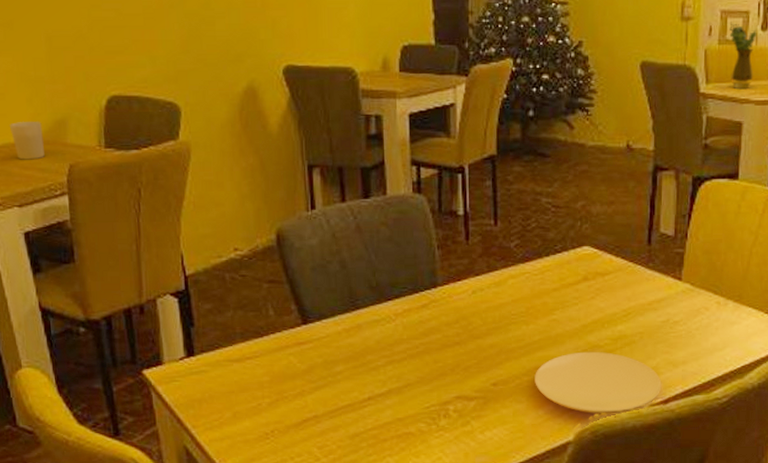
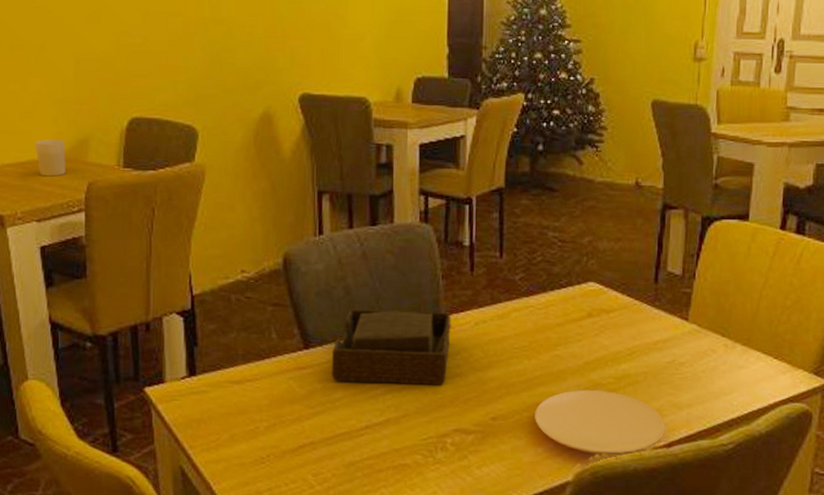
napkin holder: none [330,281,449,355] -> present [331,309,451,385]
vase: present [729,23,757,90] -> none [742,65,771,131]

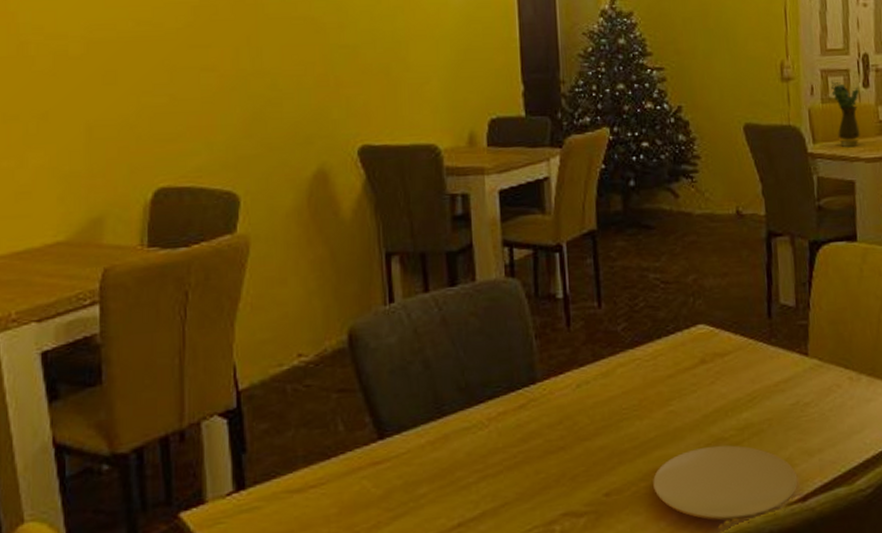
candle holder: present [34,140,65,177] -> none [33,222,74,267]
napkin holder: present [331,309,451,385] -> none [412,376,550,474]
vase: none [742,65,771,131] -> present [831,81,861,148]

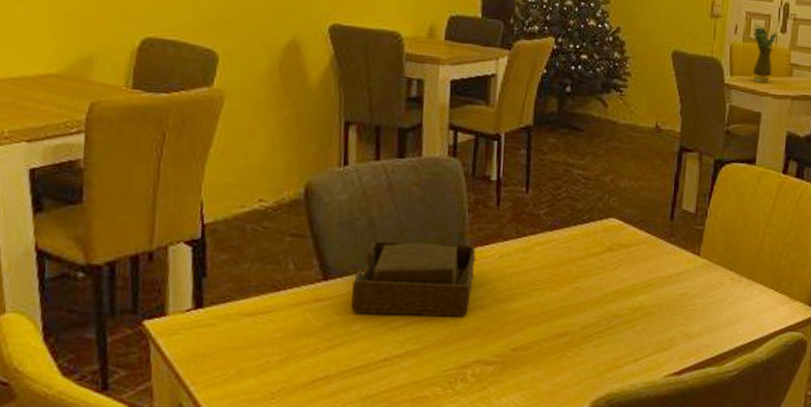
napkin holder: none [412,376,550,474] -> present [350,241,476,317]
plate: present [653,445,798,521] -> none [554,320,677,383]

